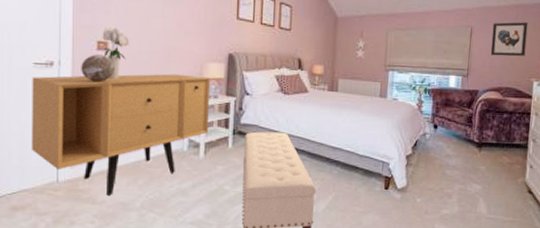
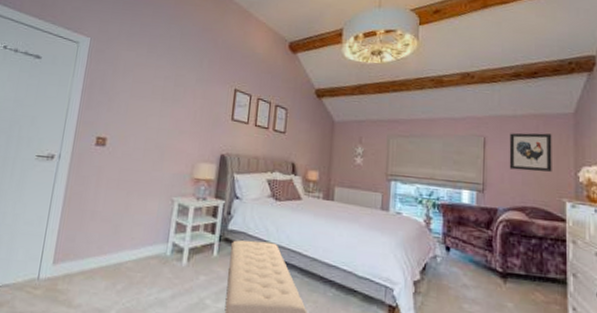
sideboard: present [30,73,210,195] -> none [19,168,200,299]
decorative sphere: present [81,55,115,83] -> none [77,150,110,178]
bouquet: present [102,25,129,79] -> none [101,122,127,175]

